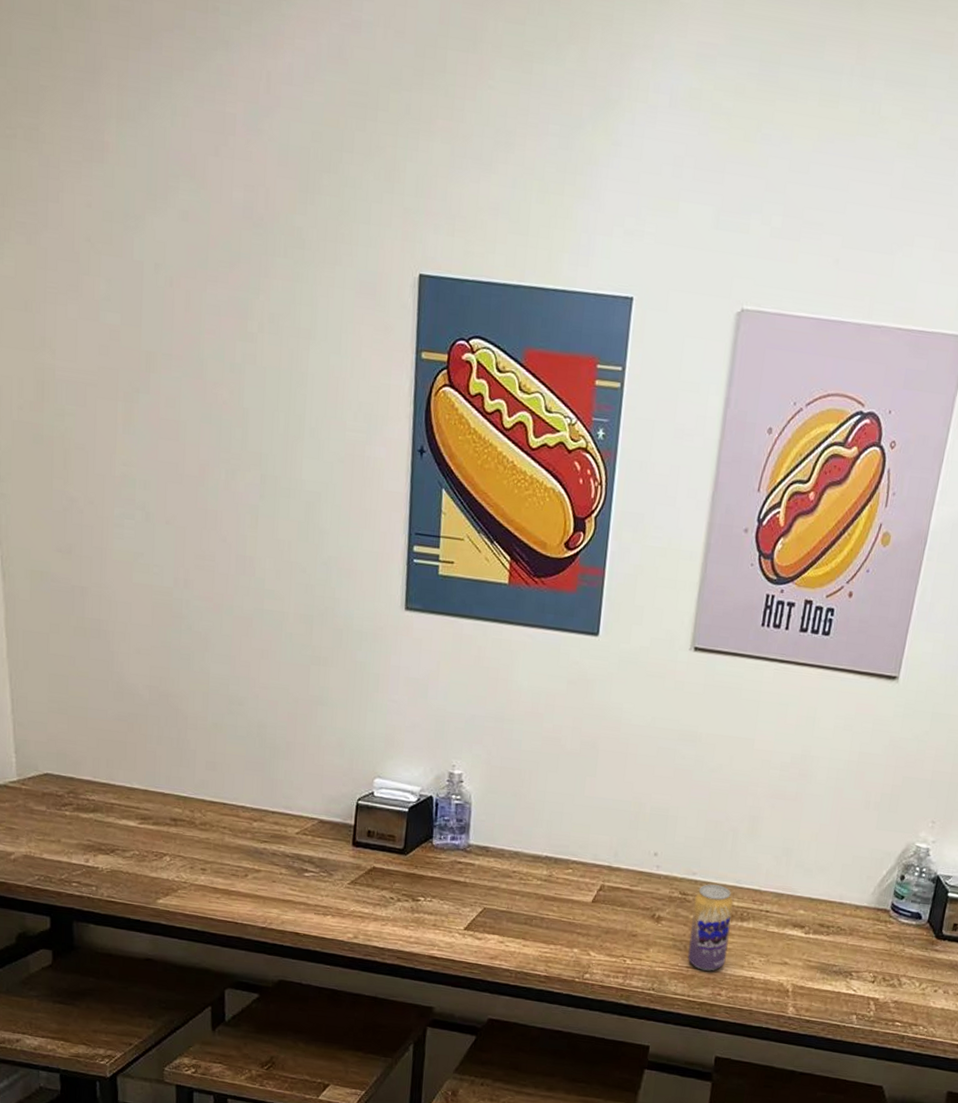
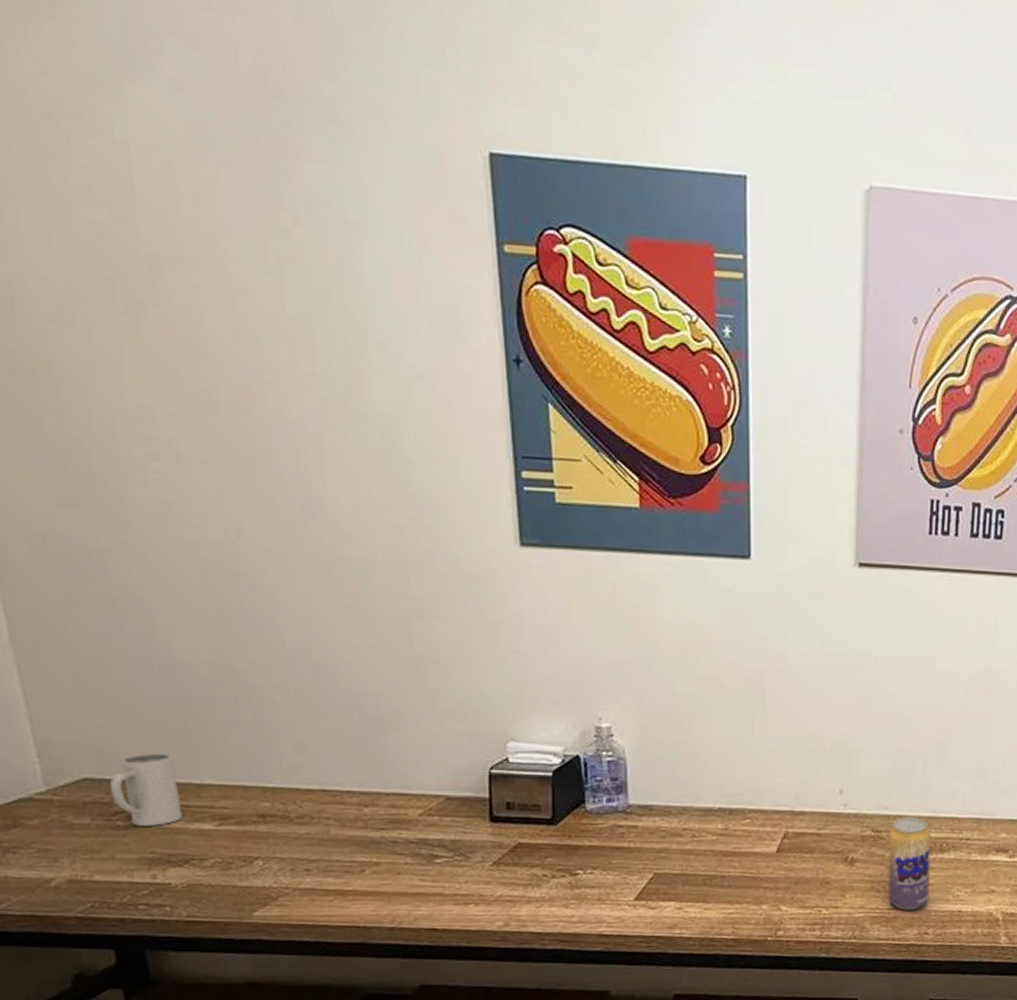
mug: none [64,757,115,819] -> present [110,753,183,826]

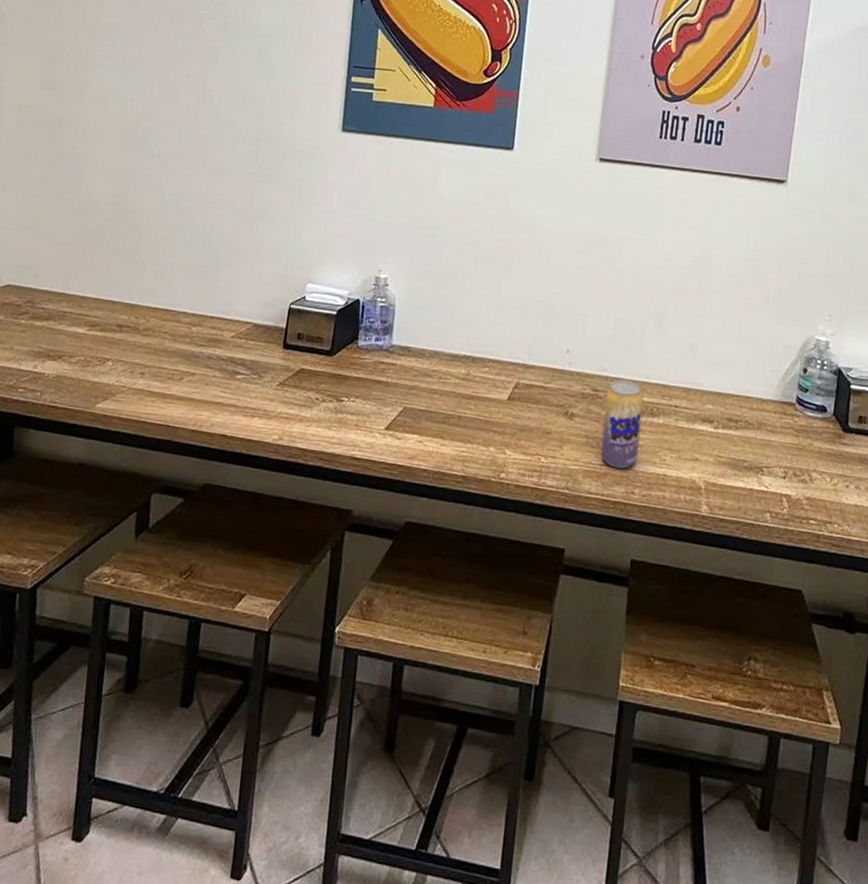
mug: present [110,753,183,826] -> none [23,269,70,327]

